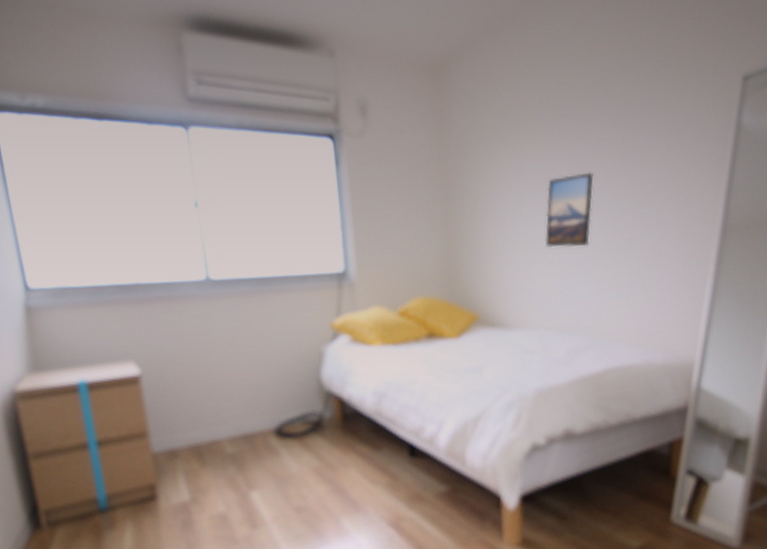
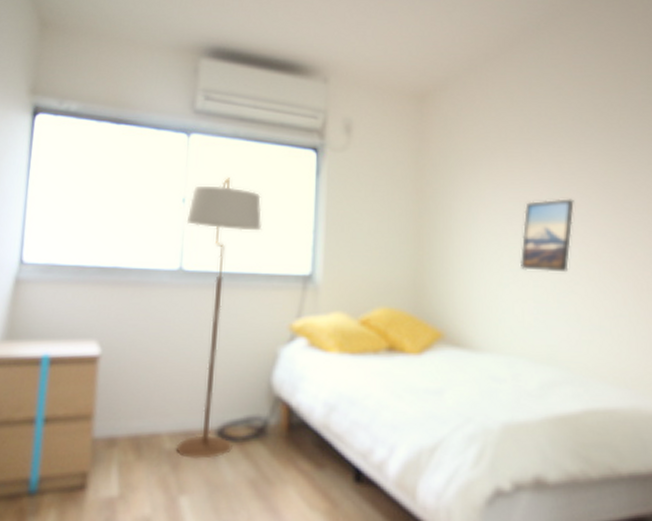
floor lamp: none [203,175,293,458] -> present [175,178,262,459]

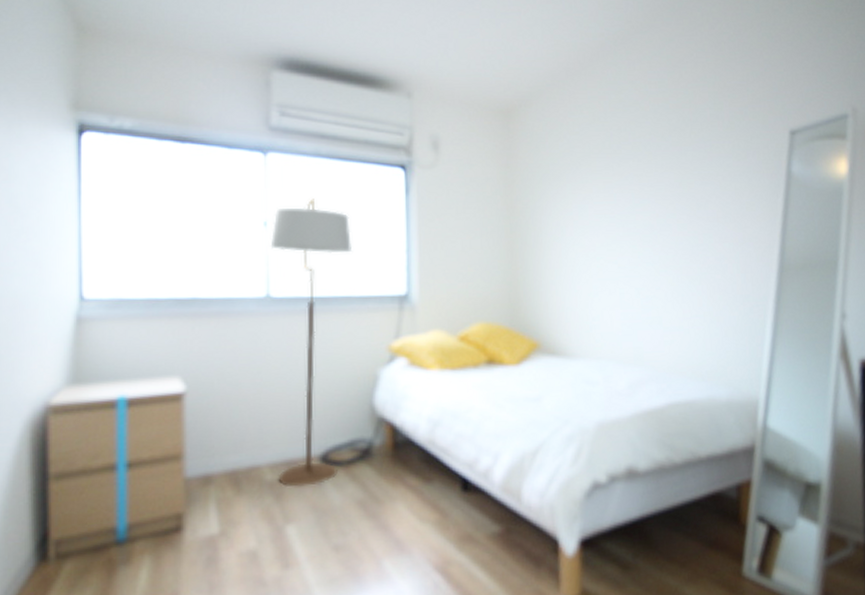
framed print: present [519,198,574,273] -> none [606,210,654,280]

